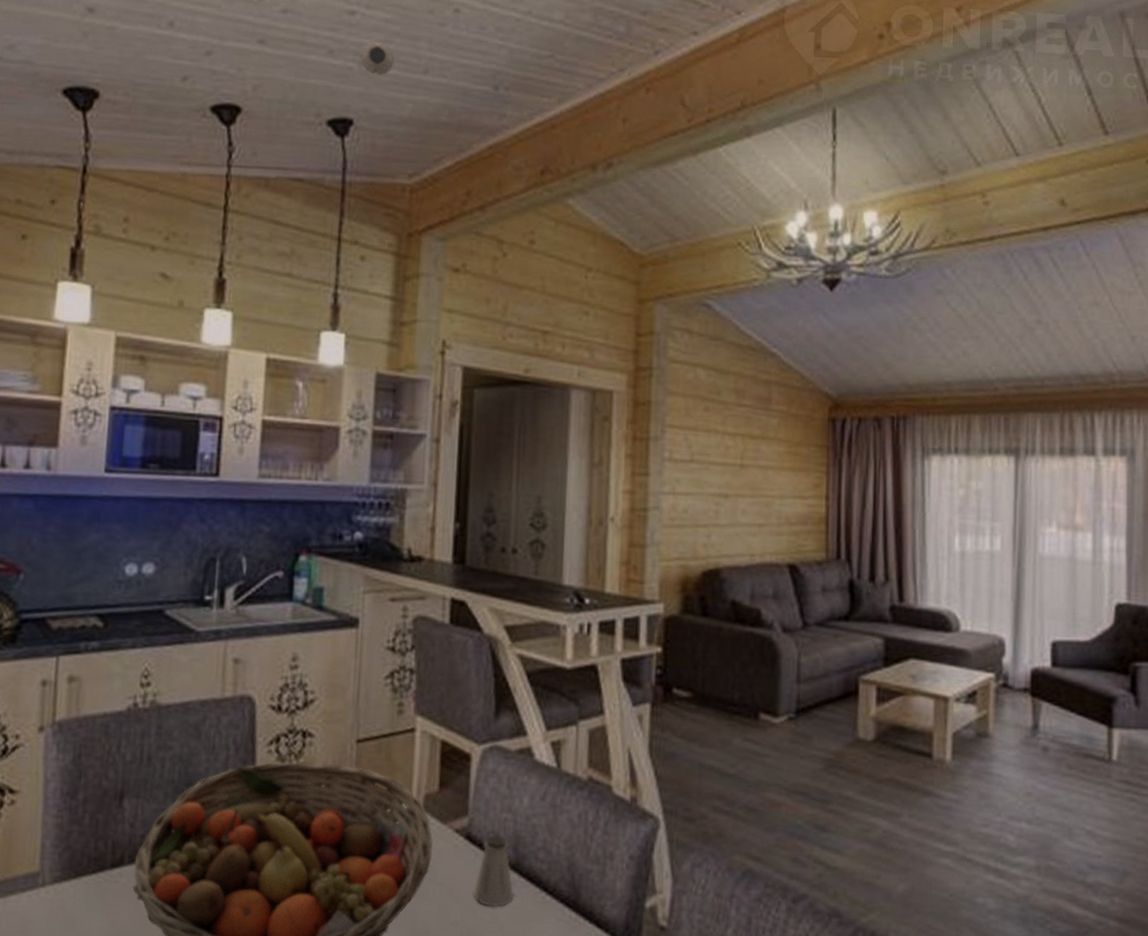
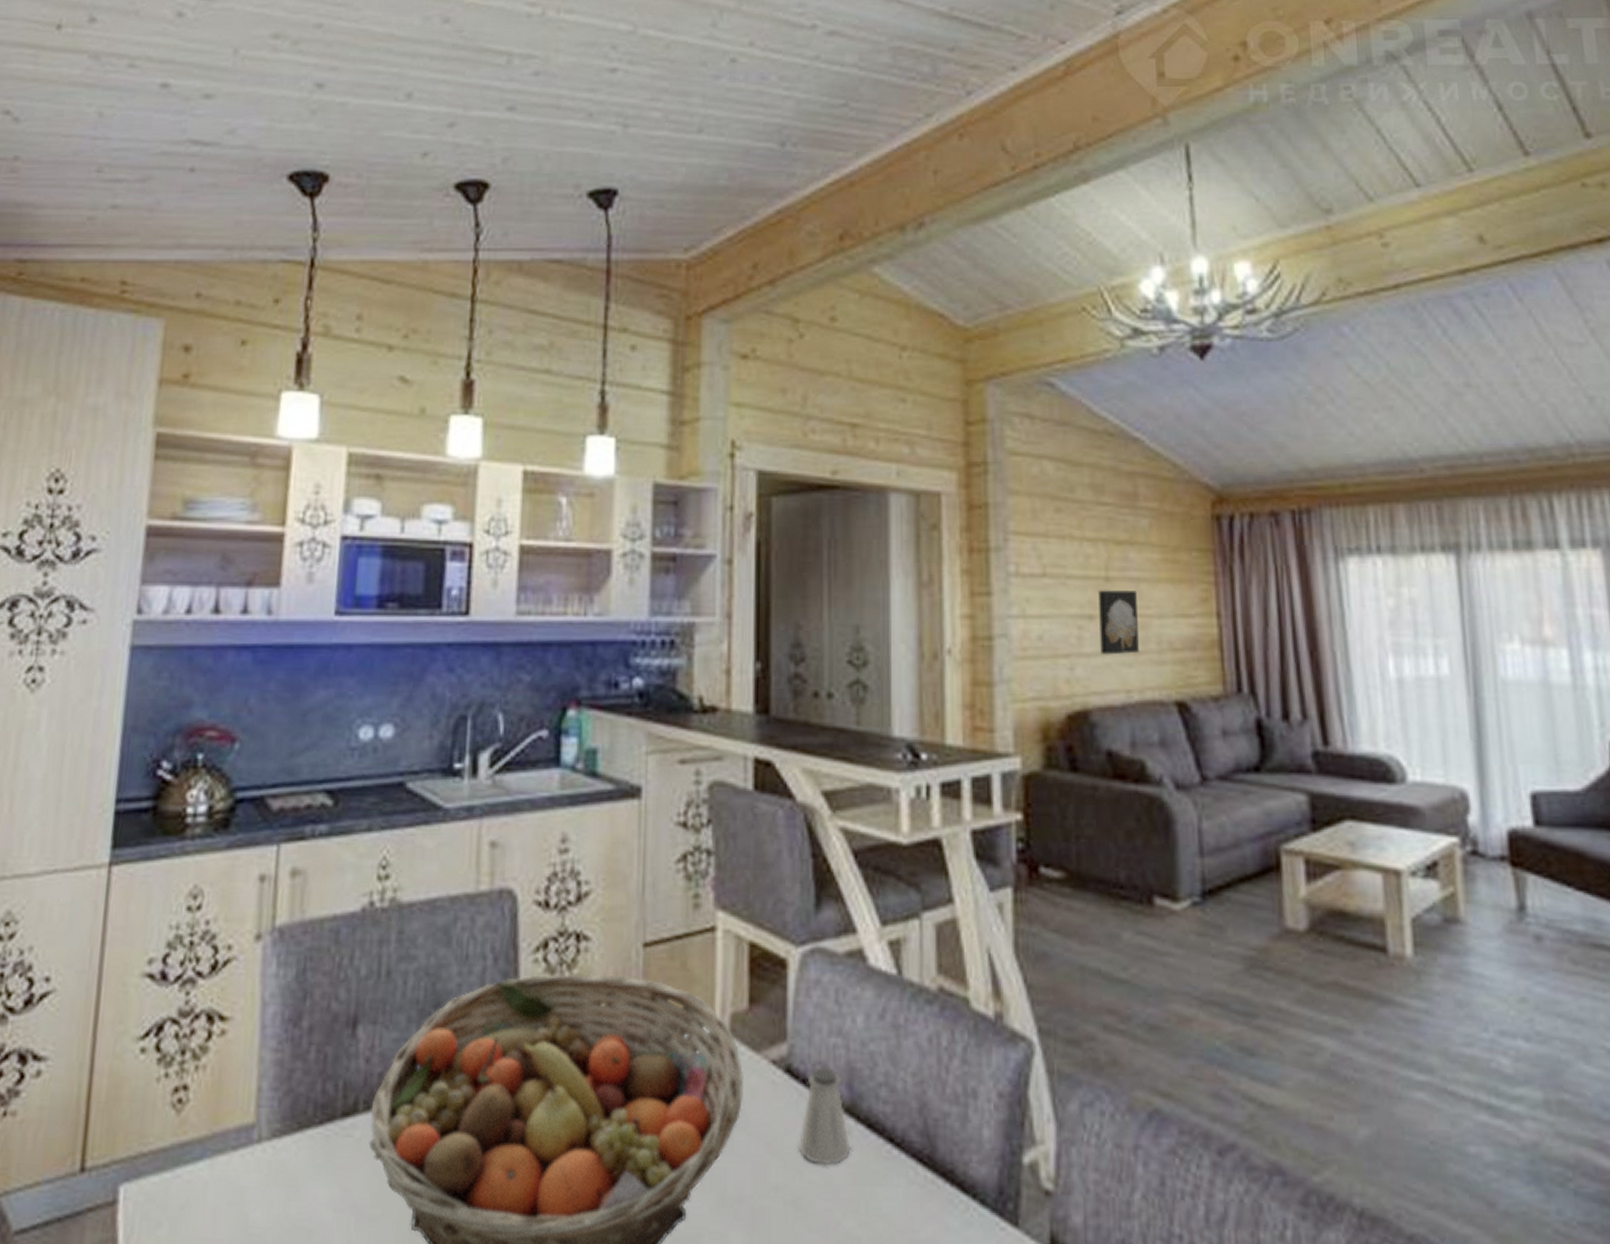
smoke detector: present [360,40,395,76] -> none [623,99,664,139]
wall art: none [732,475,764,526] -> present [1098,590,1139,655]

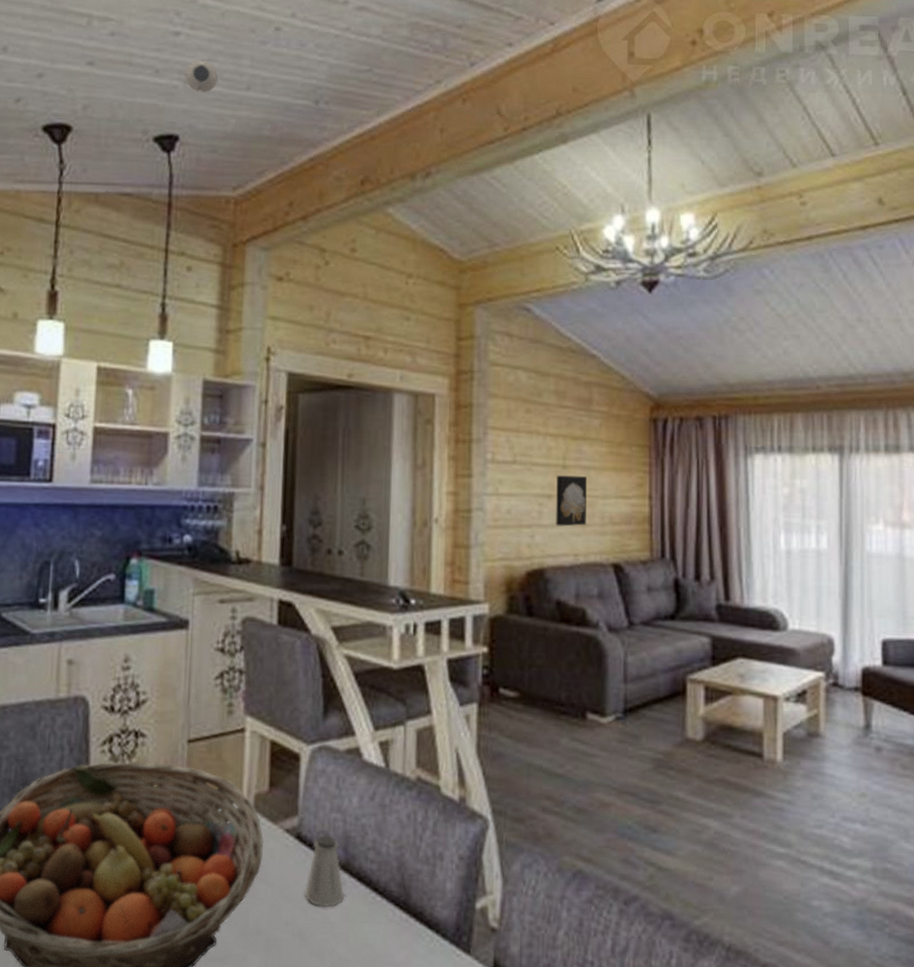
smoke detector: none [623,99,664,139] -> present [184,59,219,94]

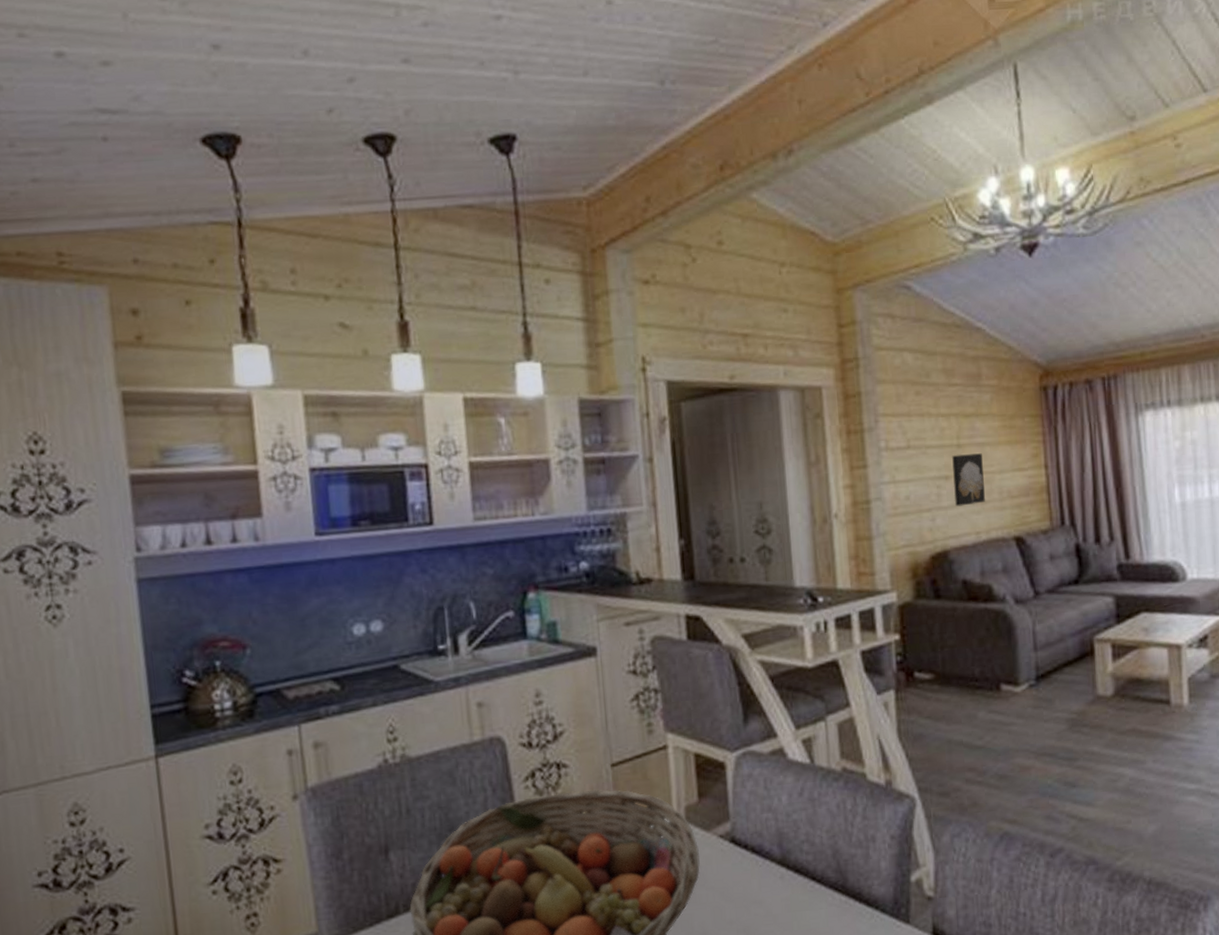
smoke detector: present [184,59,219,94] -> none [513,45,551,85]
saltshaker: present [304,834,344,908] -> none [744,834,784,902]

